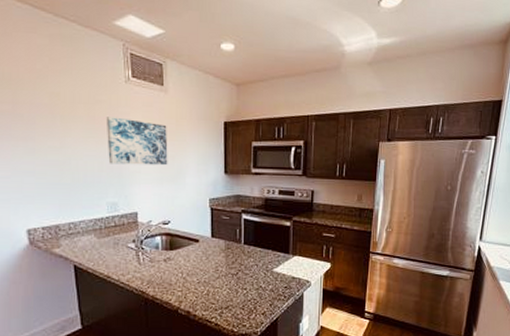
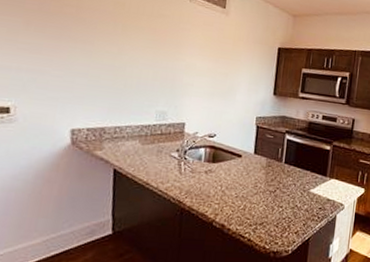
wall art: present [106,117,168,166] -> none [163,30,224,82]

